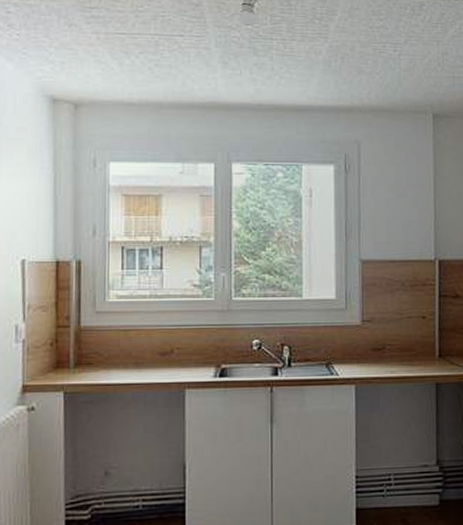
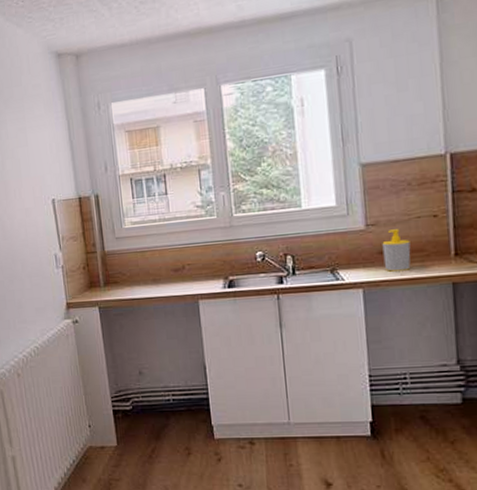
soap bottle: none [376,327,401,369] -> present [382,229,411,272]

